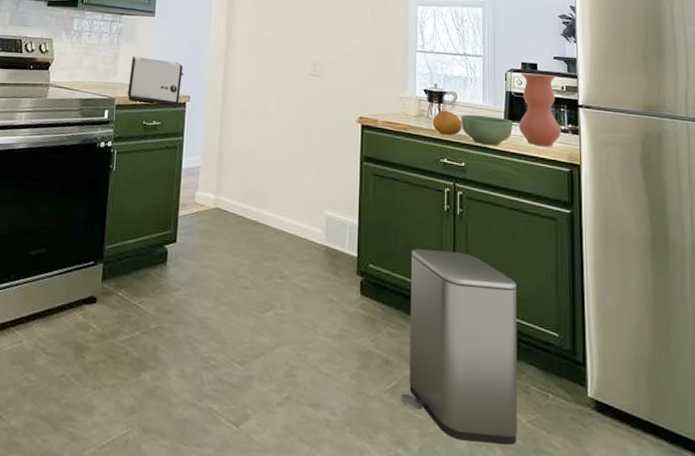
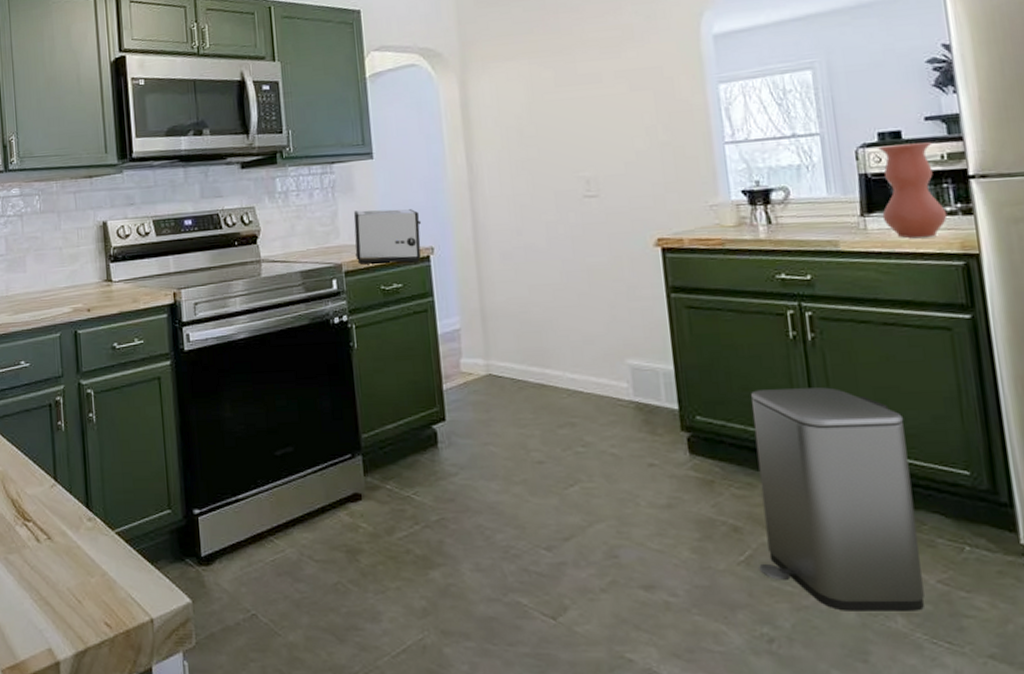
fruit: present [433,110,462,136] -> none [758,212,802,244]
bowl: present [460,114,514,145] -> none [797,209,875,248]

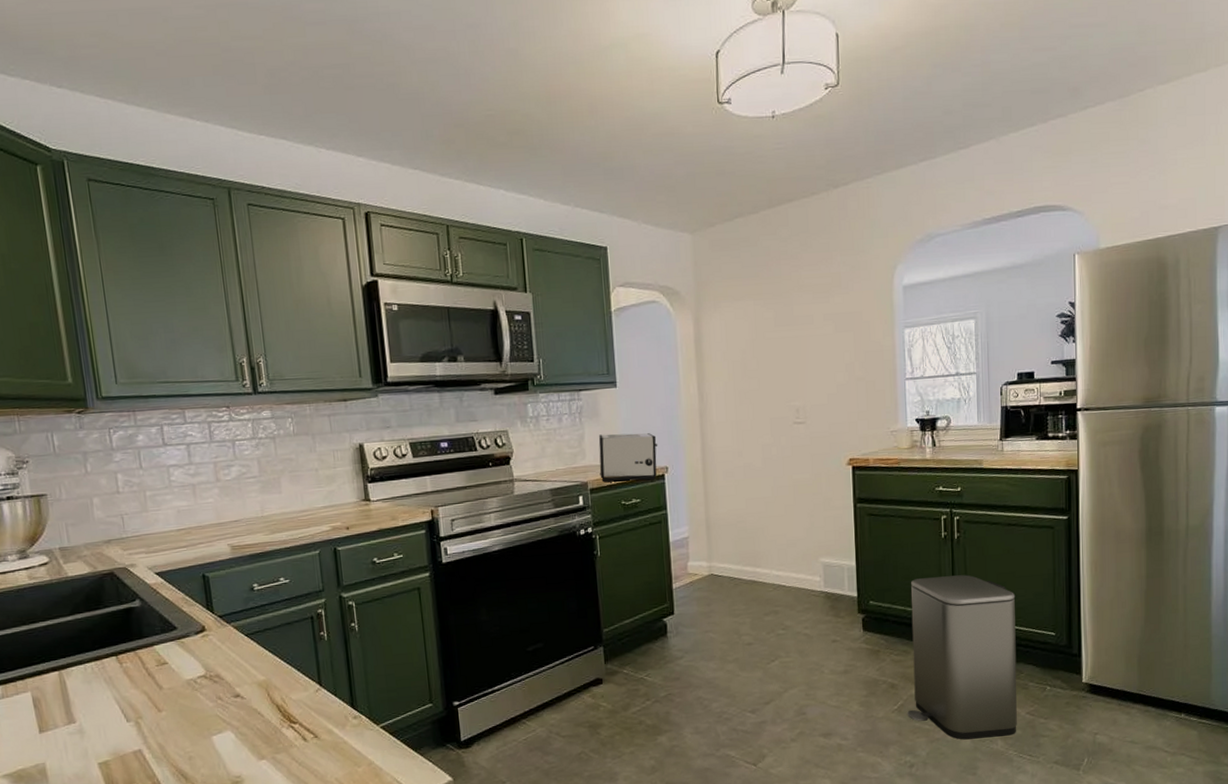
vase: present [878,142,948,238] -> none [1015,381,1060,458]

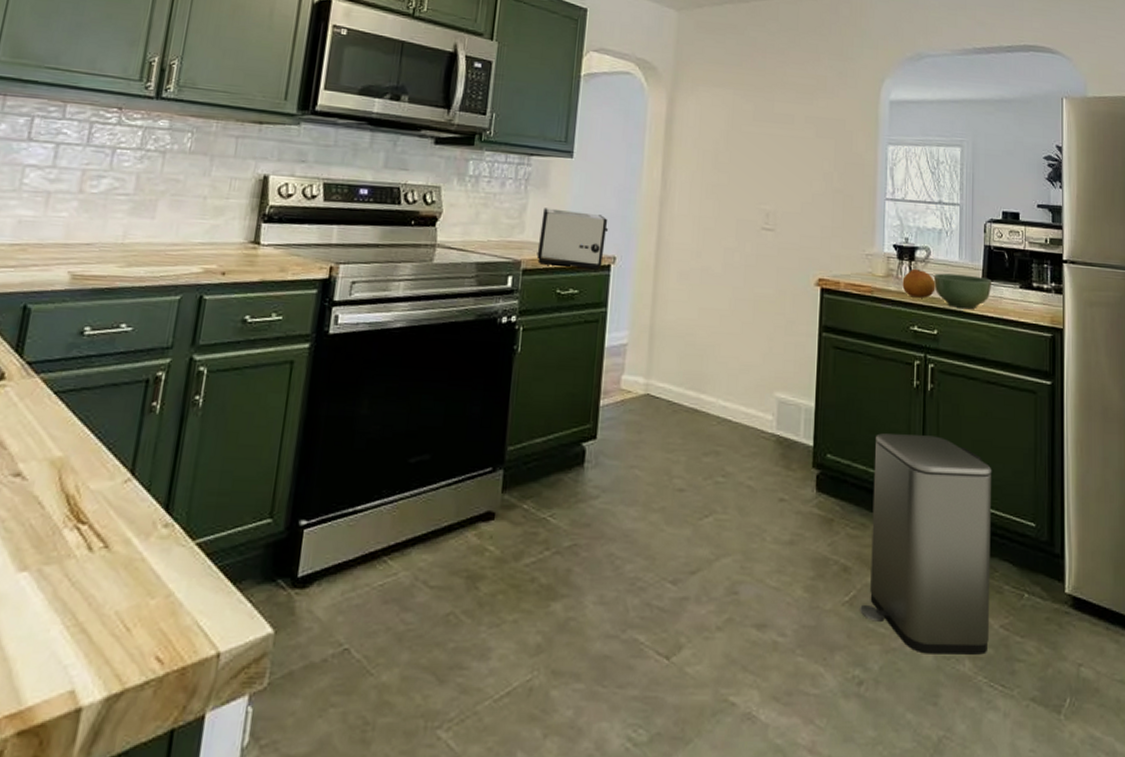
fruit: none [926,436,957,462] -> present [902,268,936,298]
bowl: none [954,435,1010,465] -> present [933,273,992,309]

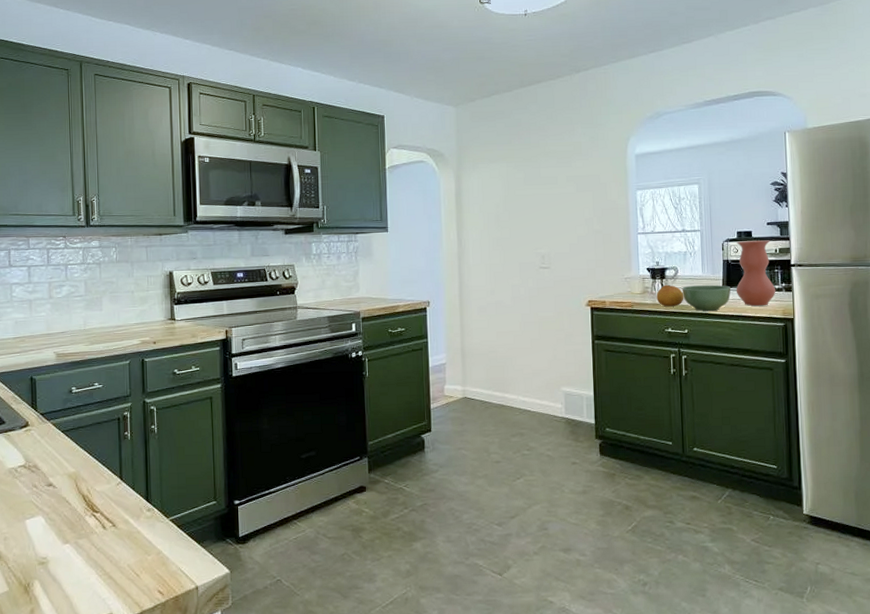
toaster: present [537,208,609,270] -> none [370,271,422,313]
pedal bin: present [859,433,992,655] -> none [639,408,743,562]
vase: none [997,224,1044,310] -> present [736,240,776,307]

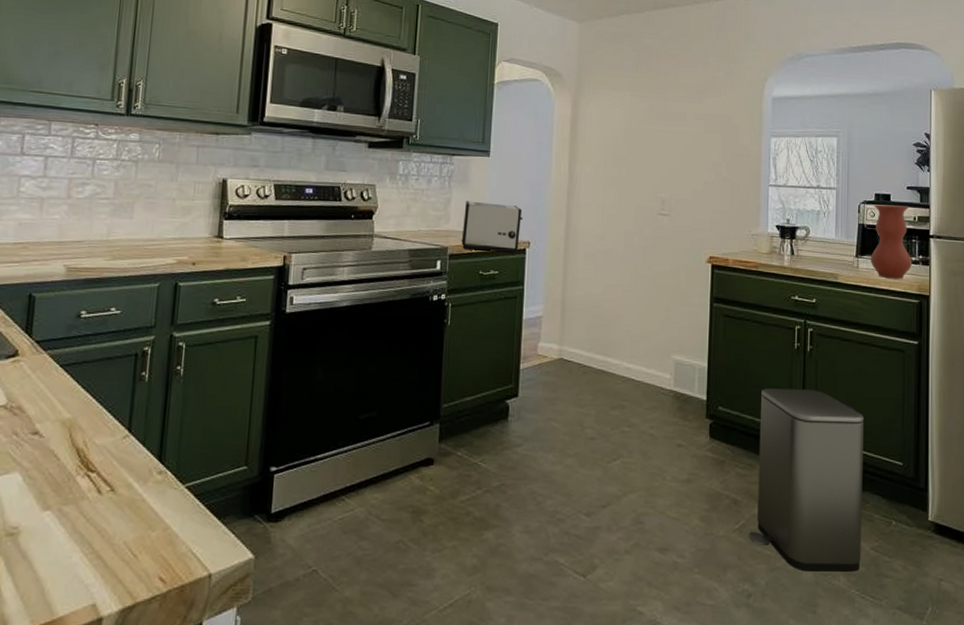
toaster: none [370,271,422,313] -> present [461,201,523,253]
pedal bin: none [639,408,743,562] -> present [747,388,865,572]
fruit: present [656,284,684,307] -> none [784,246,814,272]
bowl: present [681,285,731,311] -> none [812,249,865,280]

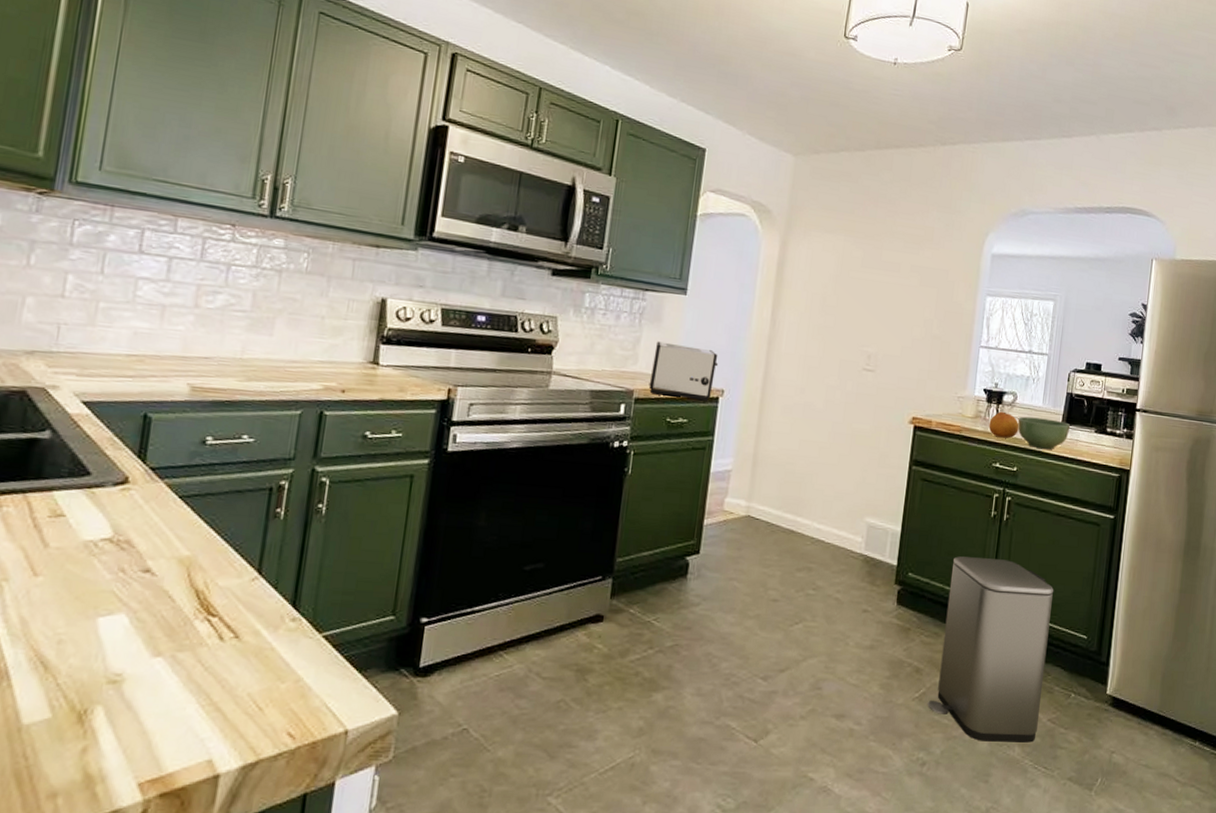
fruit: none [784,246,814,272] -> present [988,411,1019,439]
bowl: none [812,249,865,280] -> present [1017,416,1071,449]
vase: present [870,204,913,279] -> none [1075,373,1119,452]

